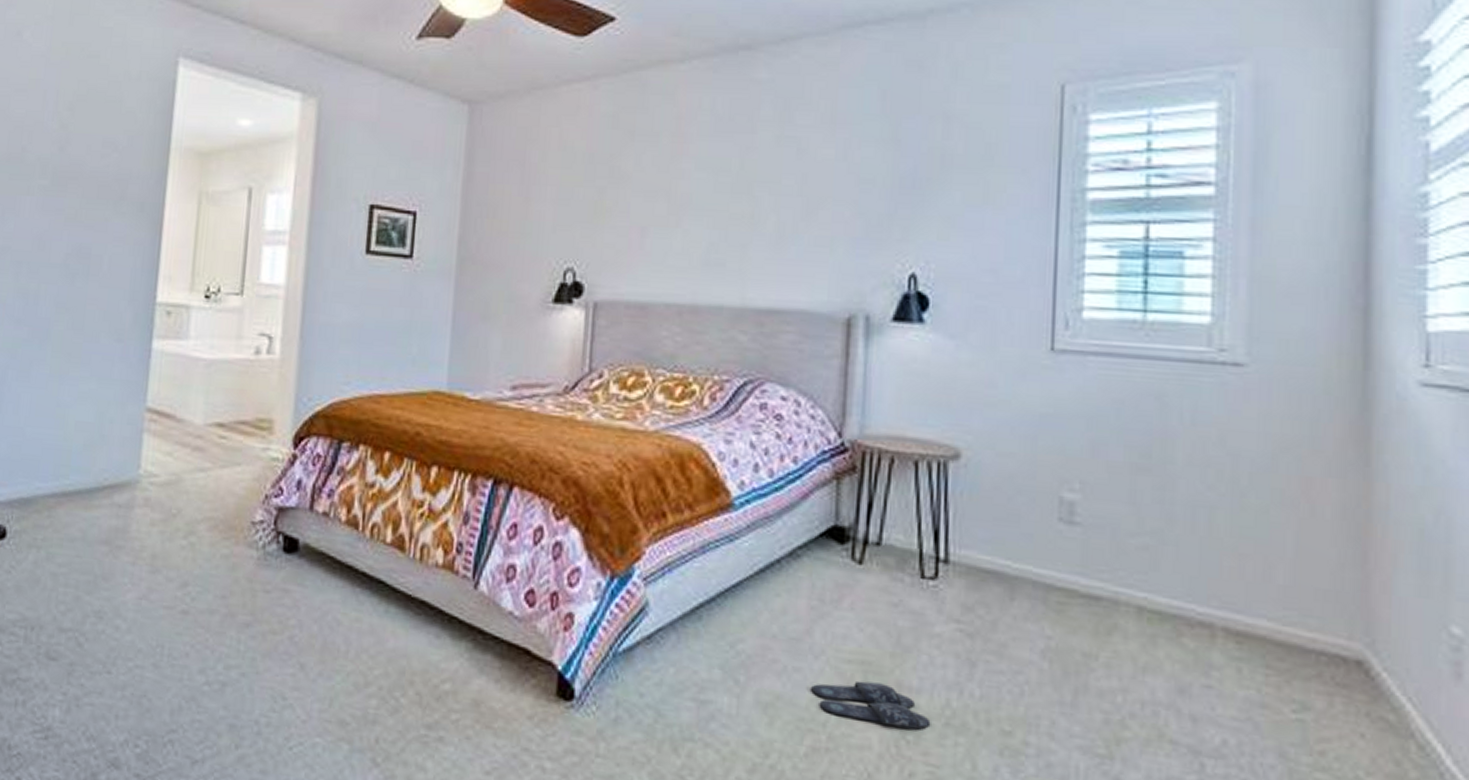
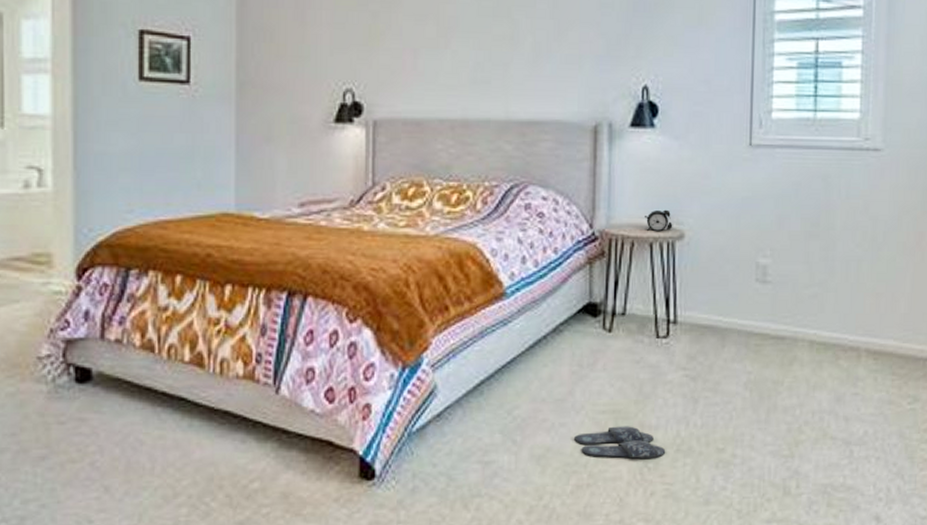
alarm clock: none [909,421,946,449] -> present [645,209,673,232]

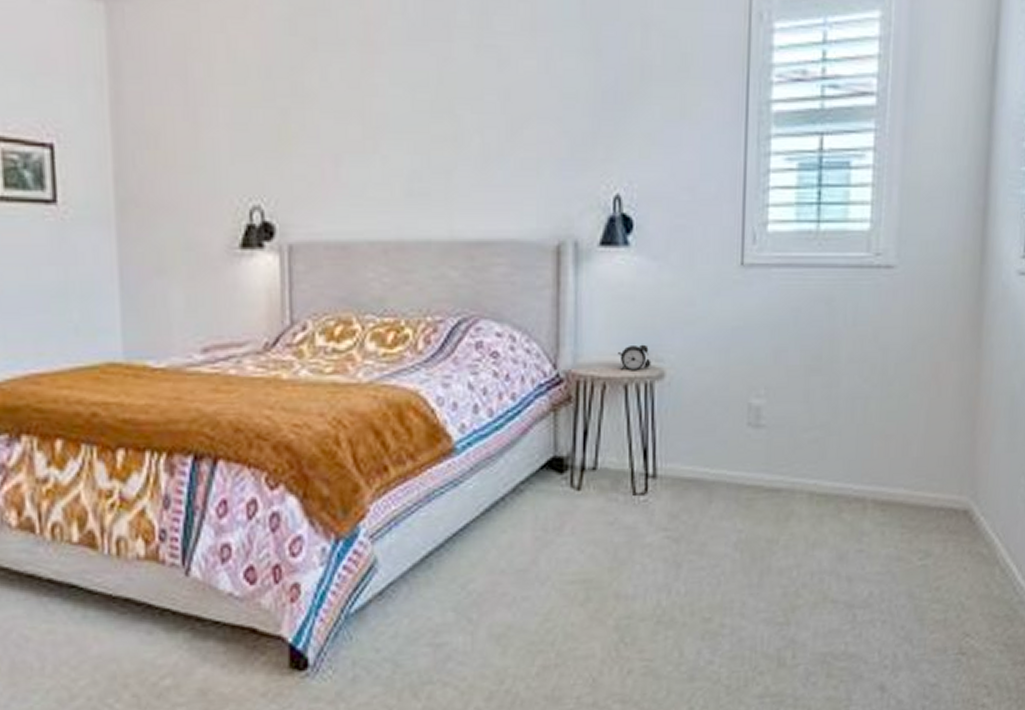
slippers: present [574,426,666,460] -> none [539,597,645,634]

